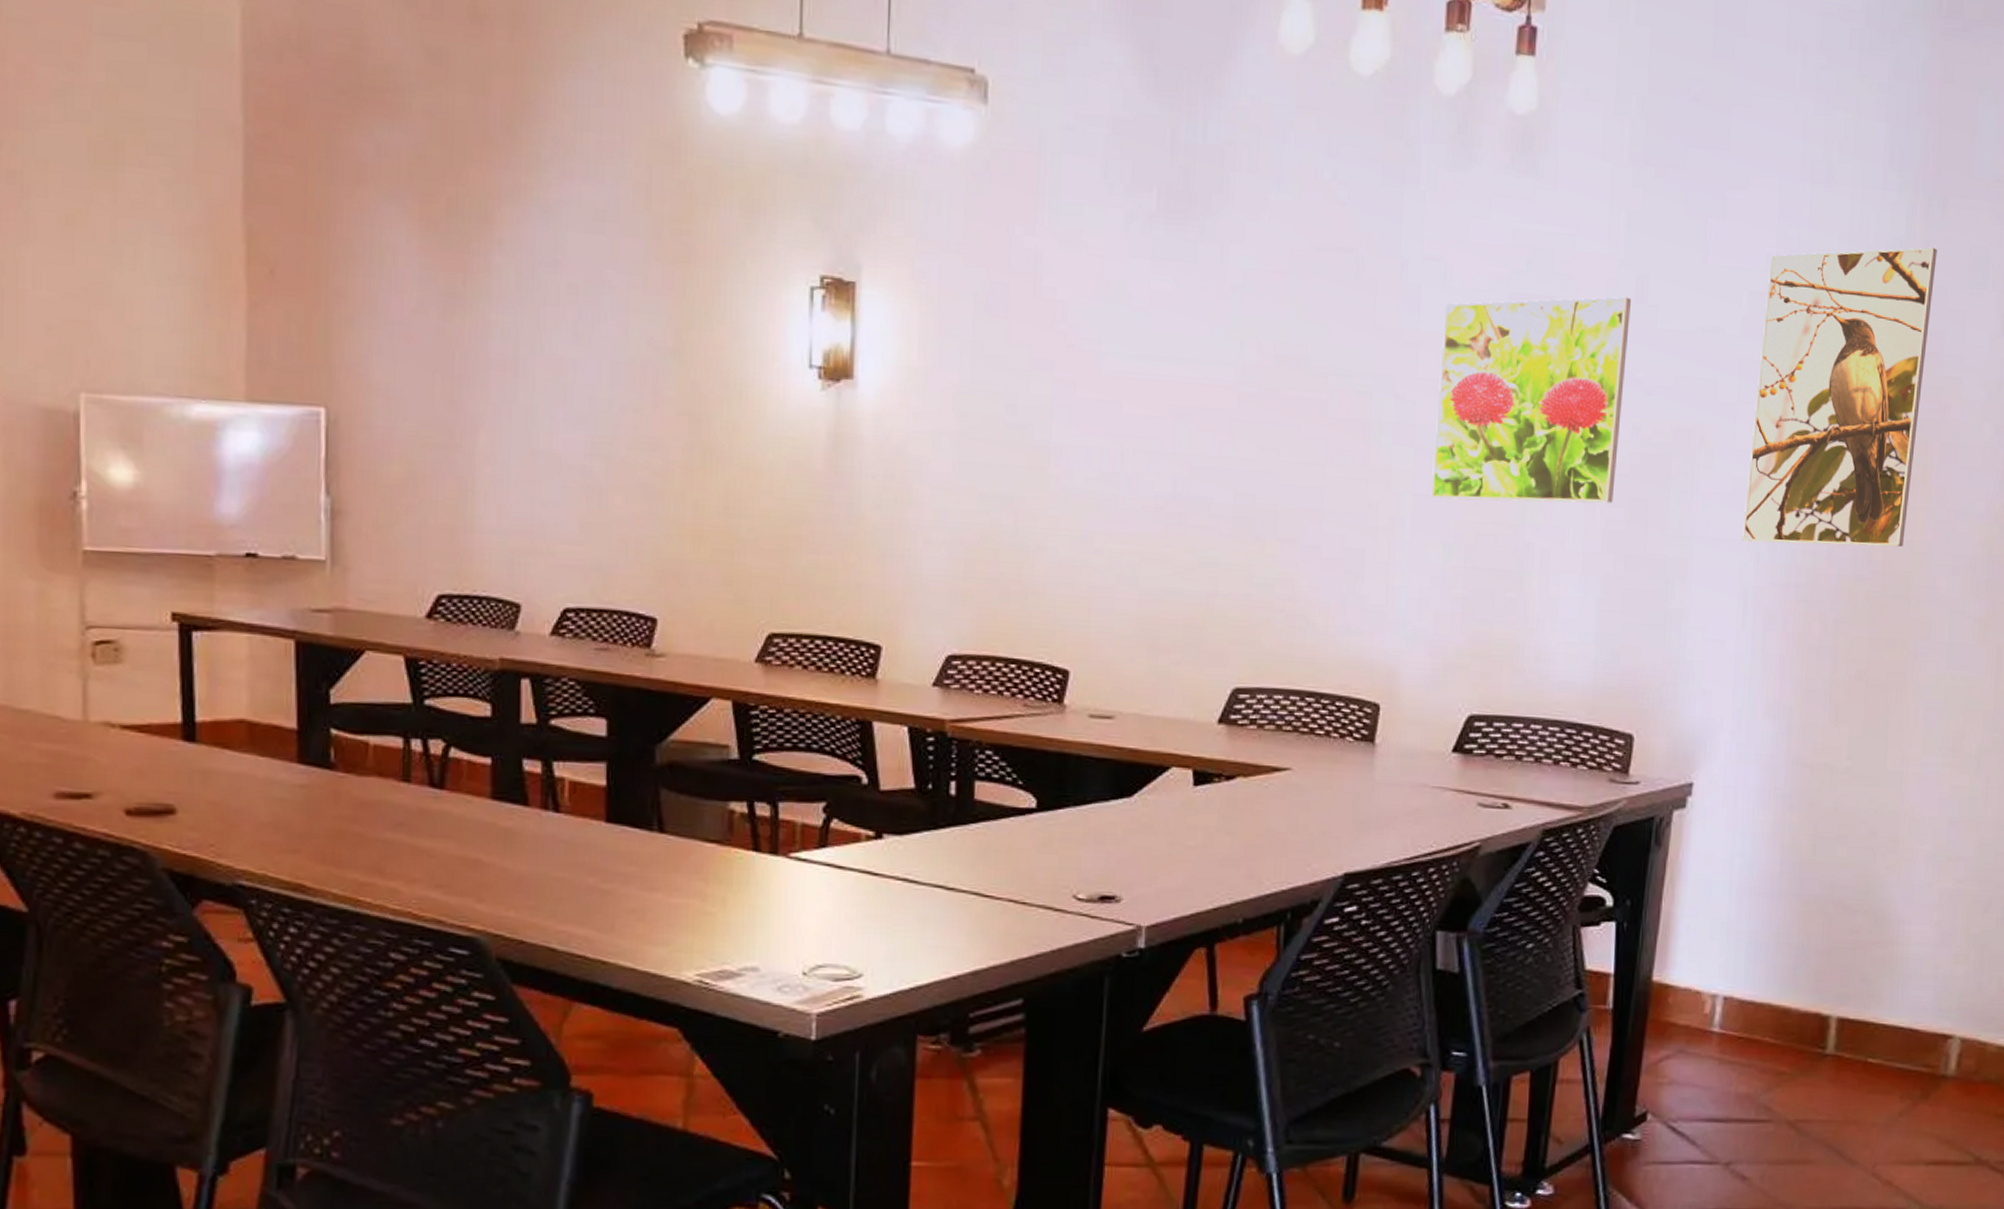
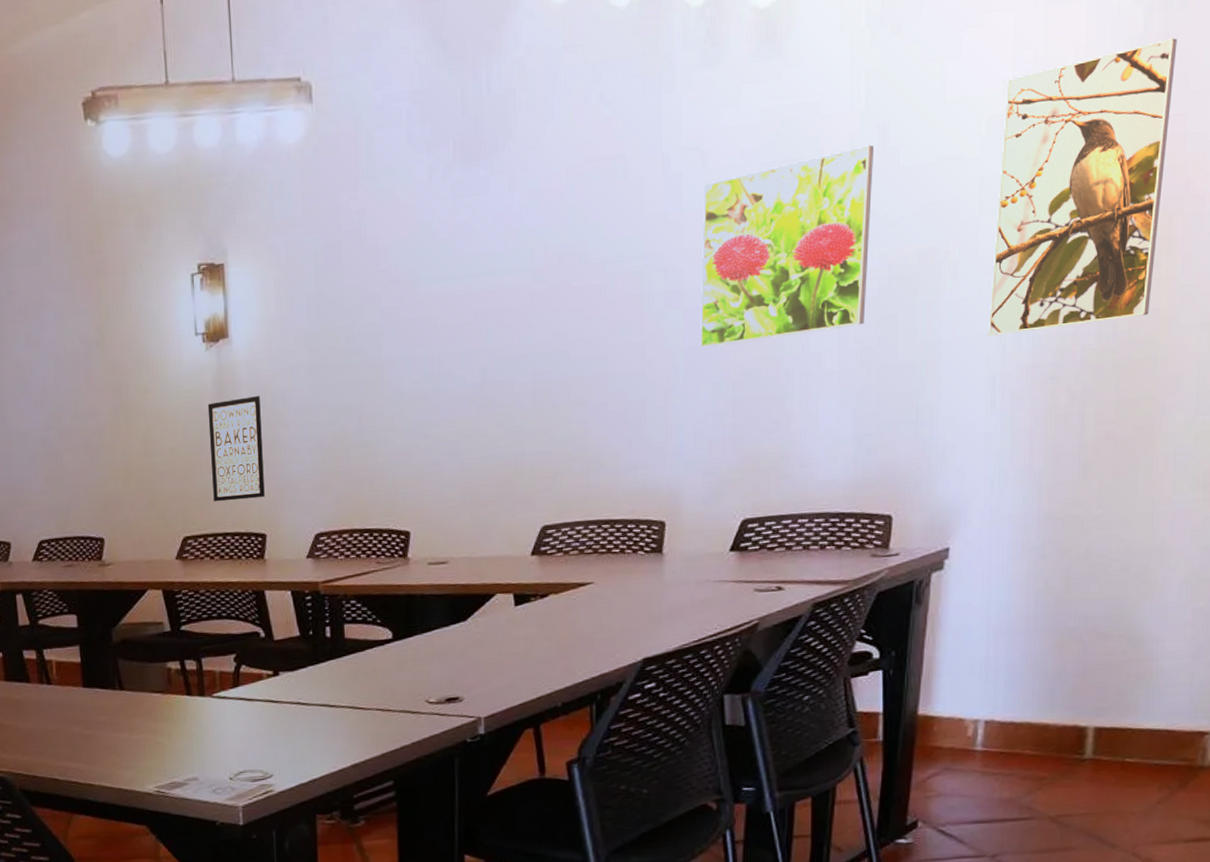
wall art: none [814,460,888,597] -> present [207,396,265,502]

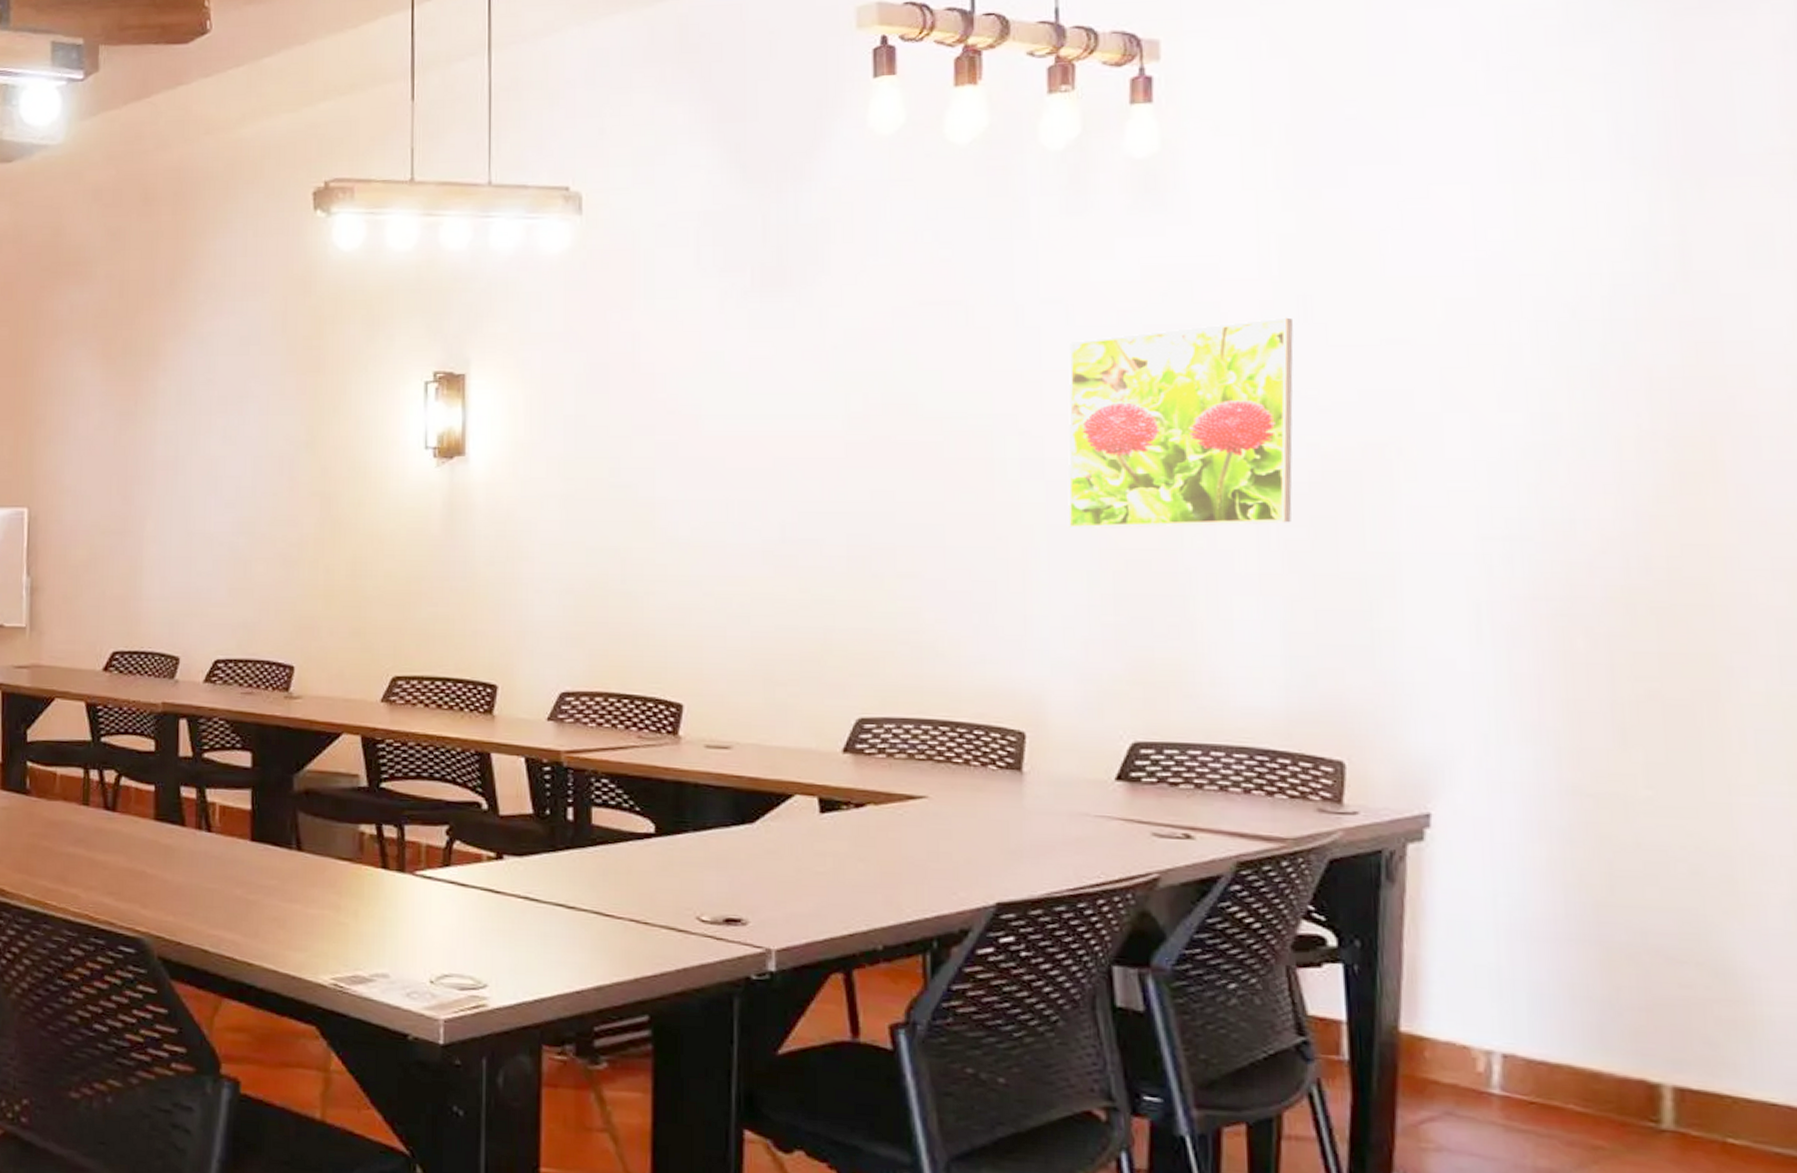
wall art: present [207,396,265,502] -> none [433,524,499,642]
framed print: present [988,38,1177,336] -> none [1465,231,1698,555]

